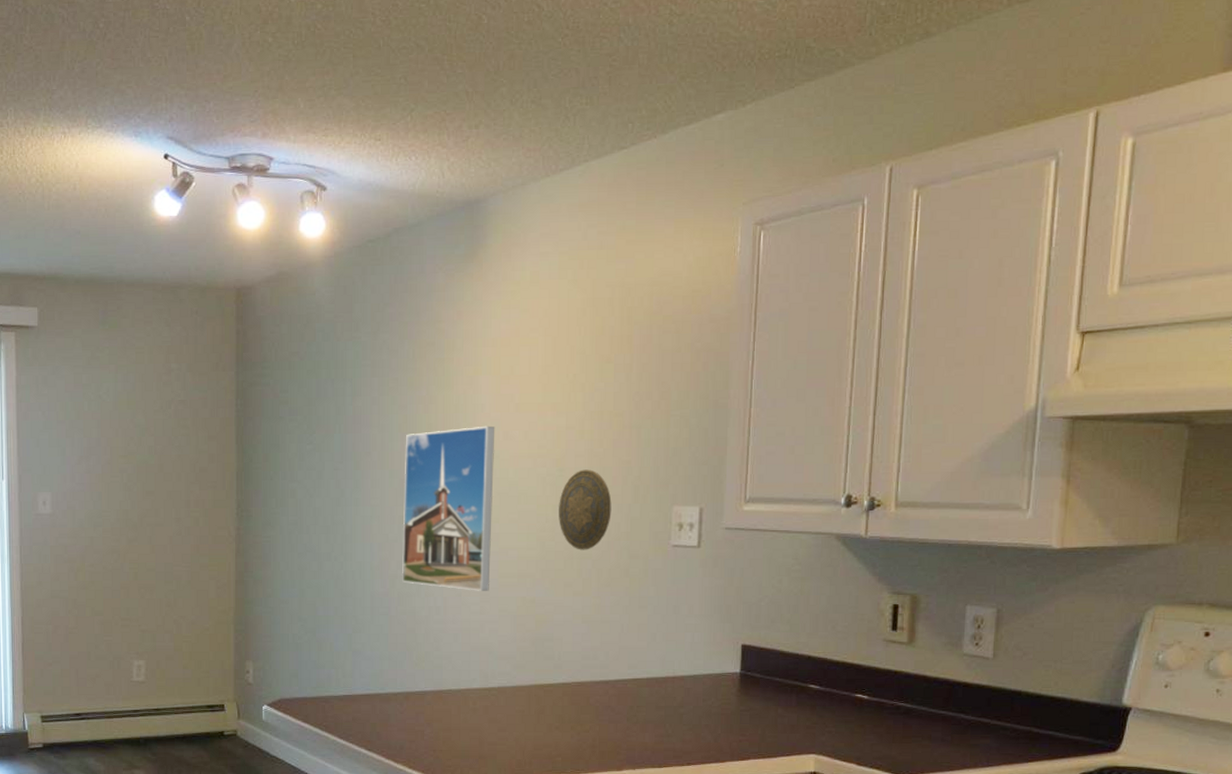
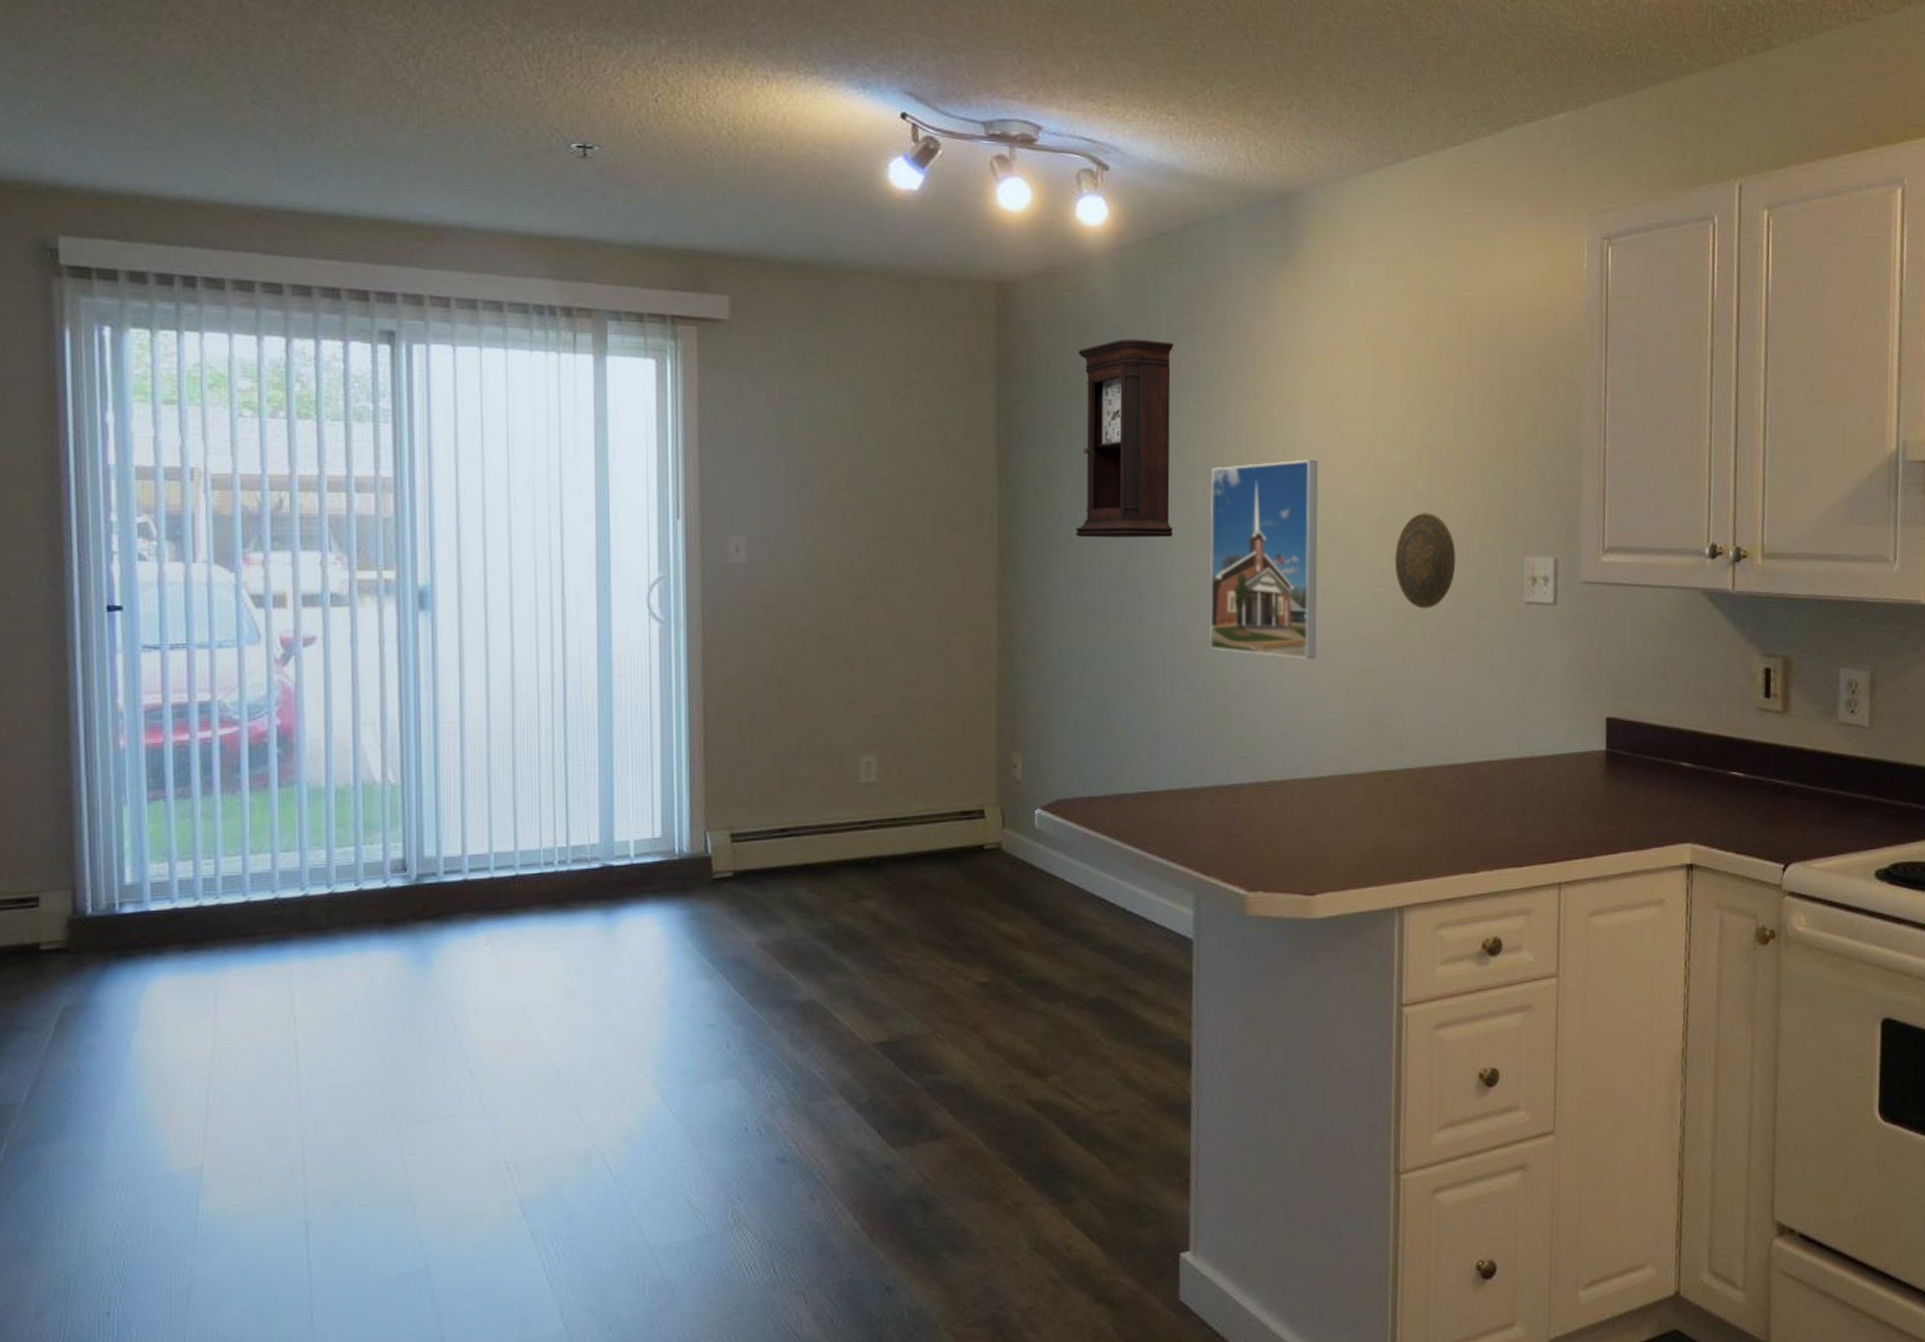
pendulum clock: none [297,329,377,492] -> present [1076,339,1173,538]

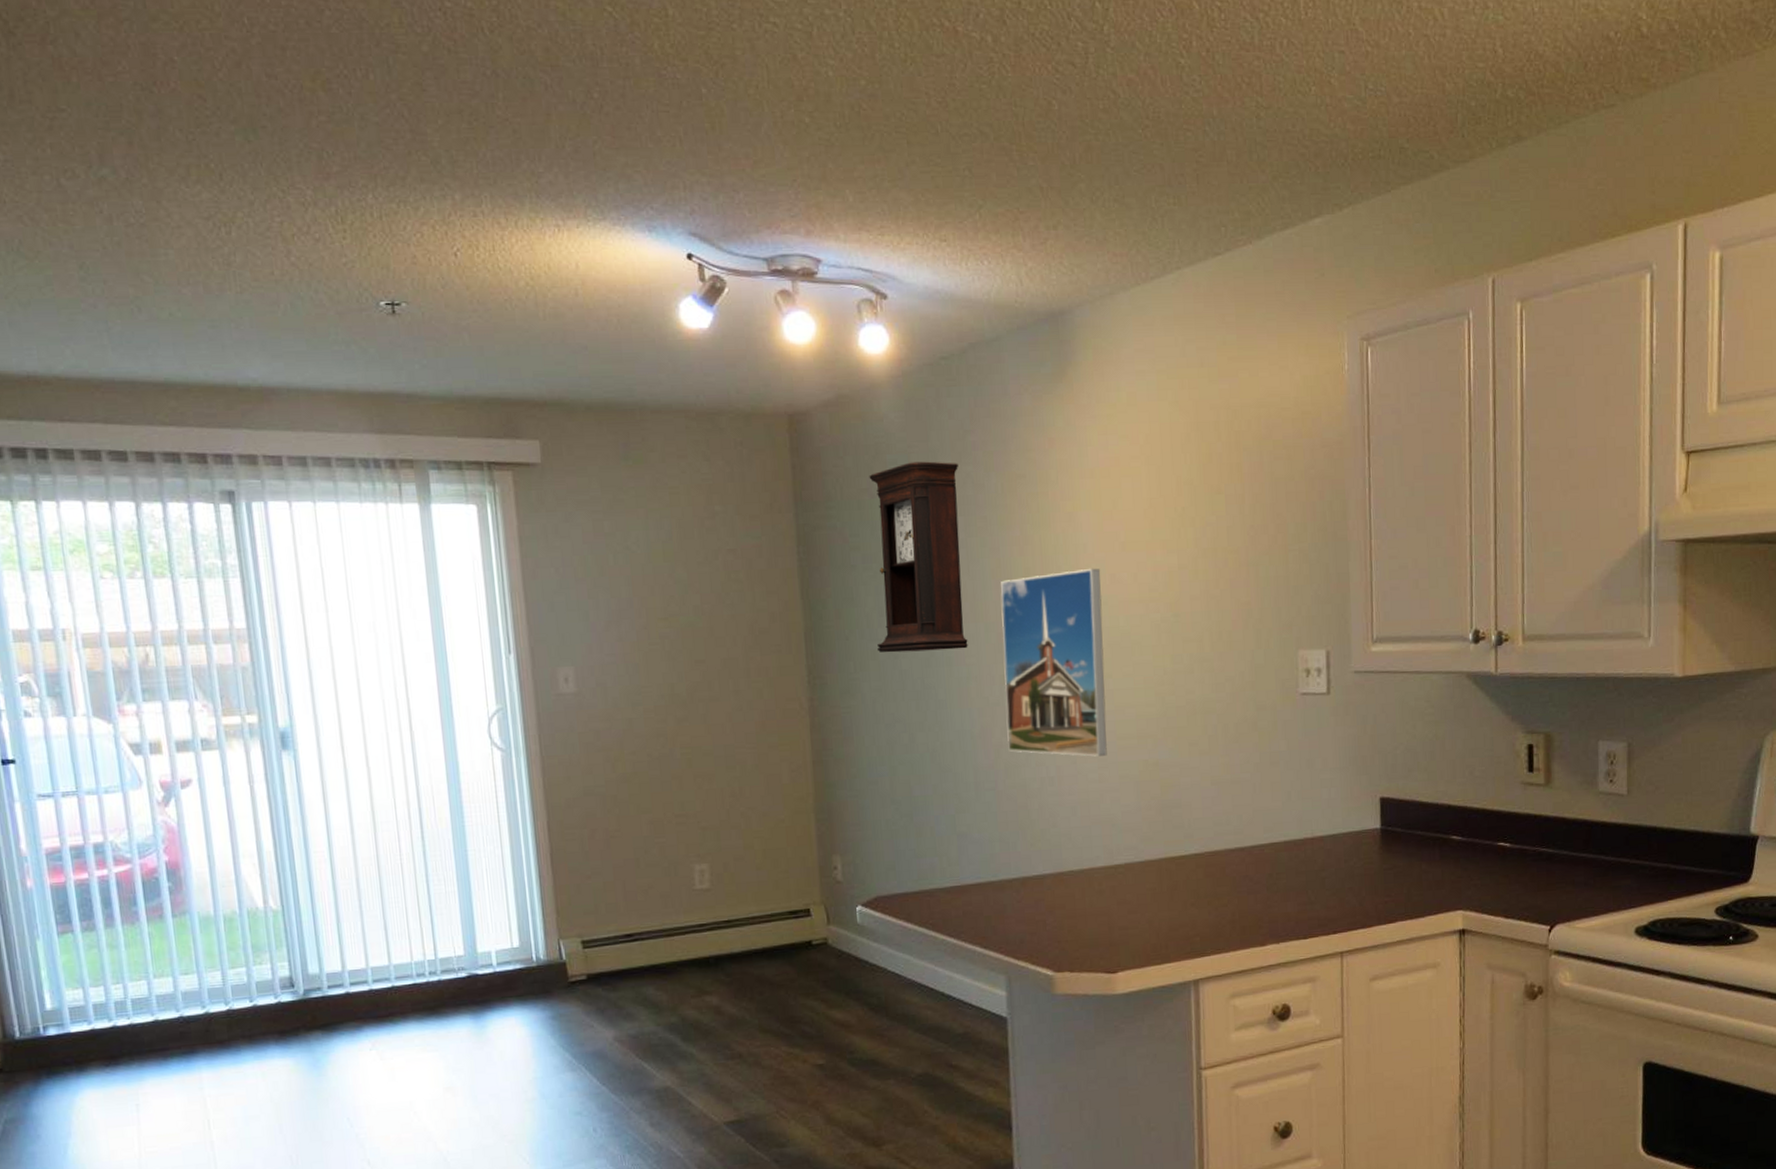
decorative plate: present [1395,513,1456,609] -> none [1176,613,1234,704]

